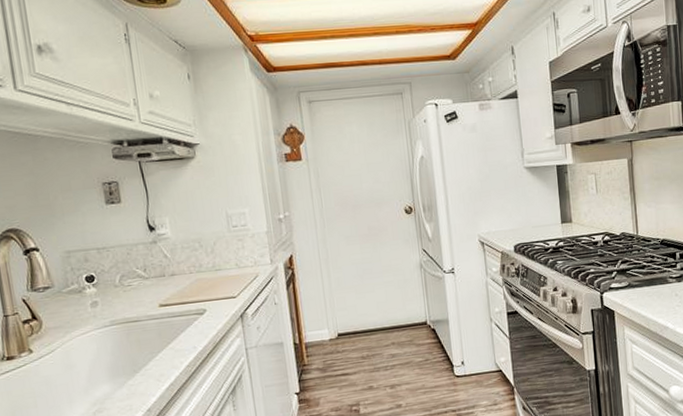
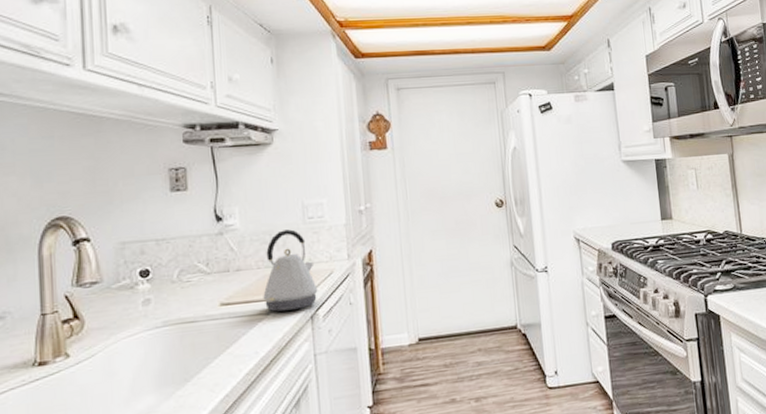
kettle: none [196,237,246,312] -> present [263,229,318,312]

